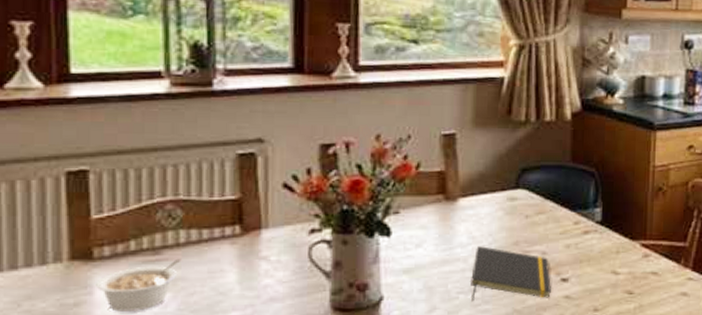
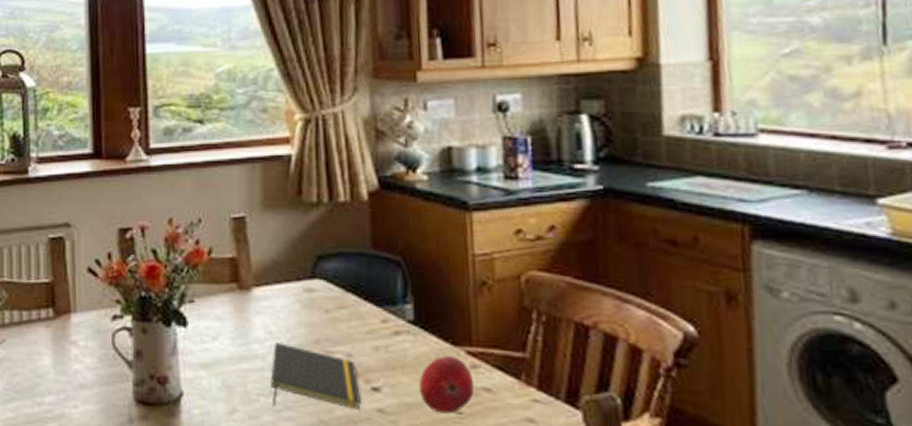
fruit: none [600,249,645,295] -> present [418,356,475,414]

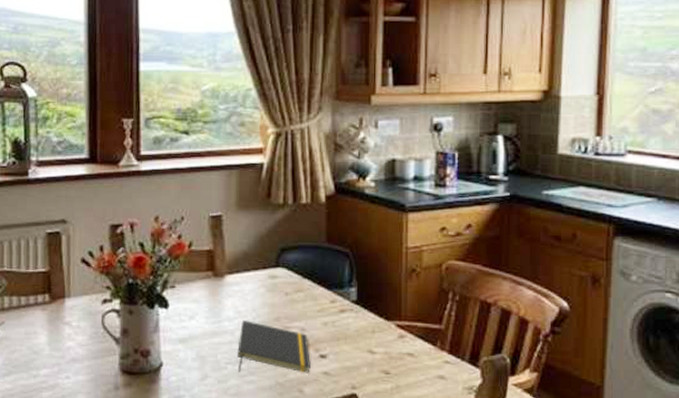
fruit: present [418,356,475,414] -> none [357,329,401,374]

